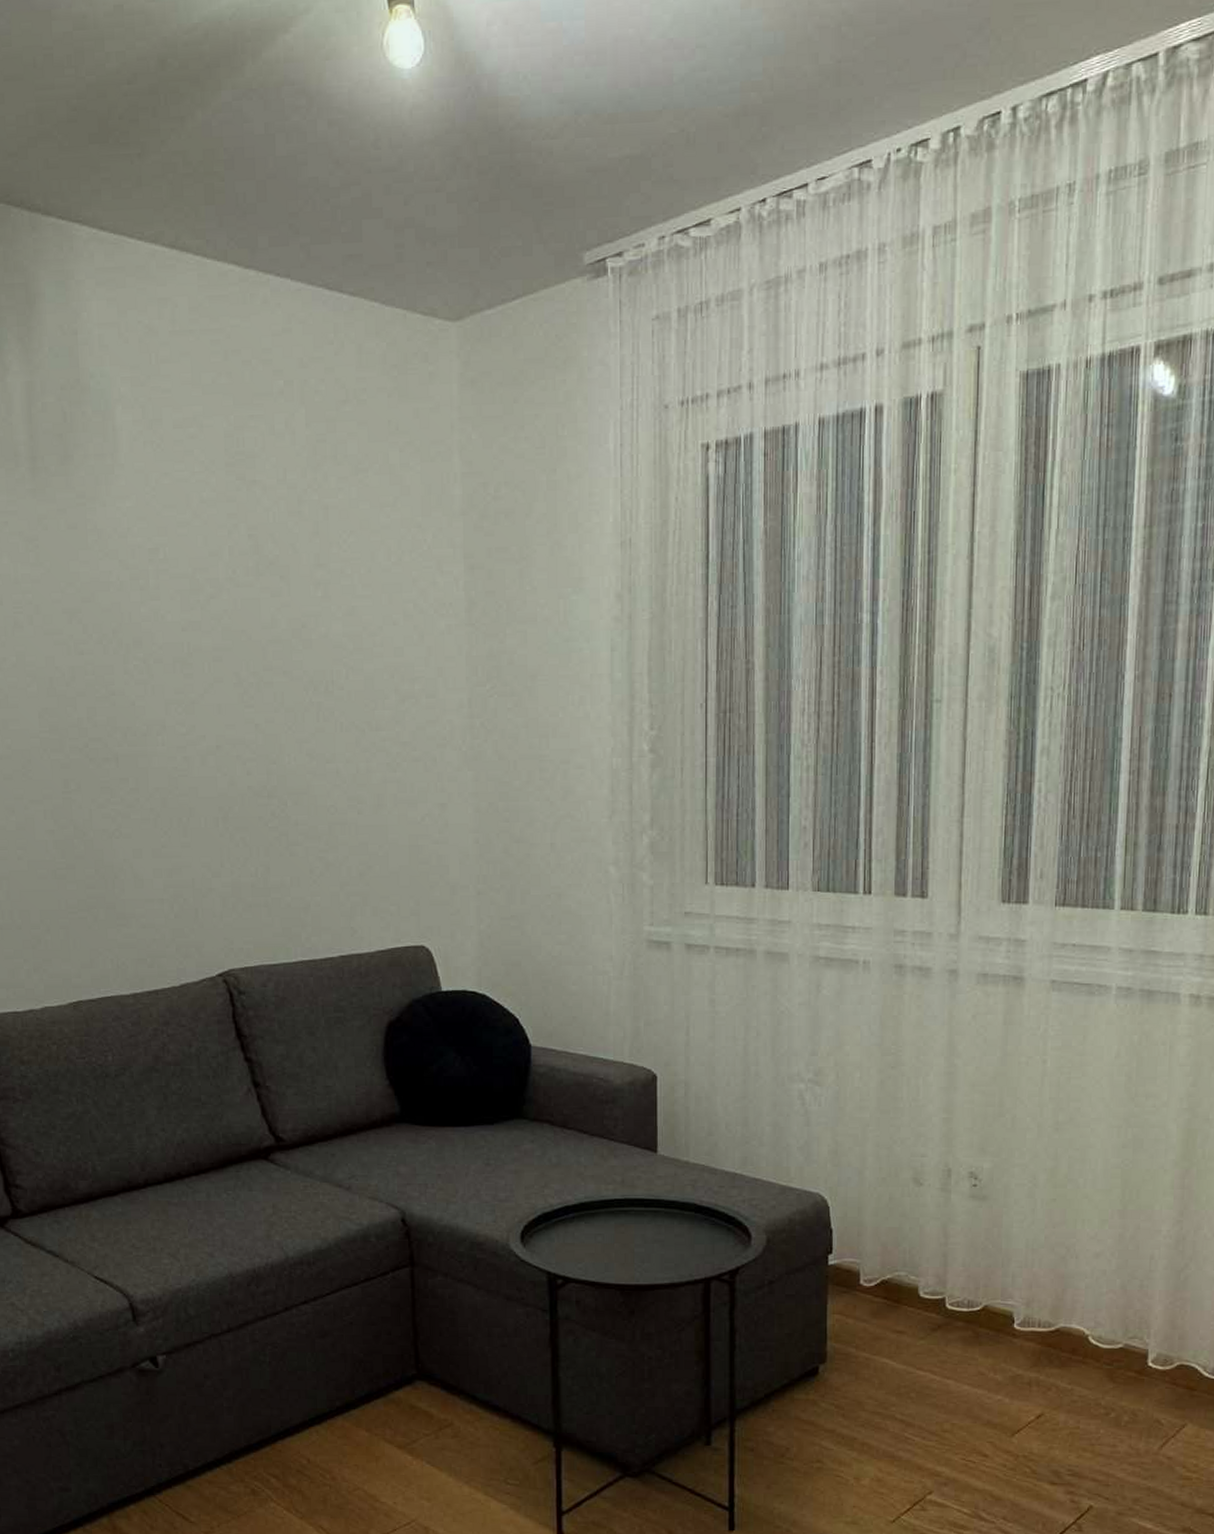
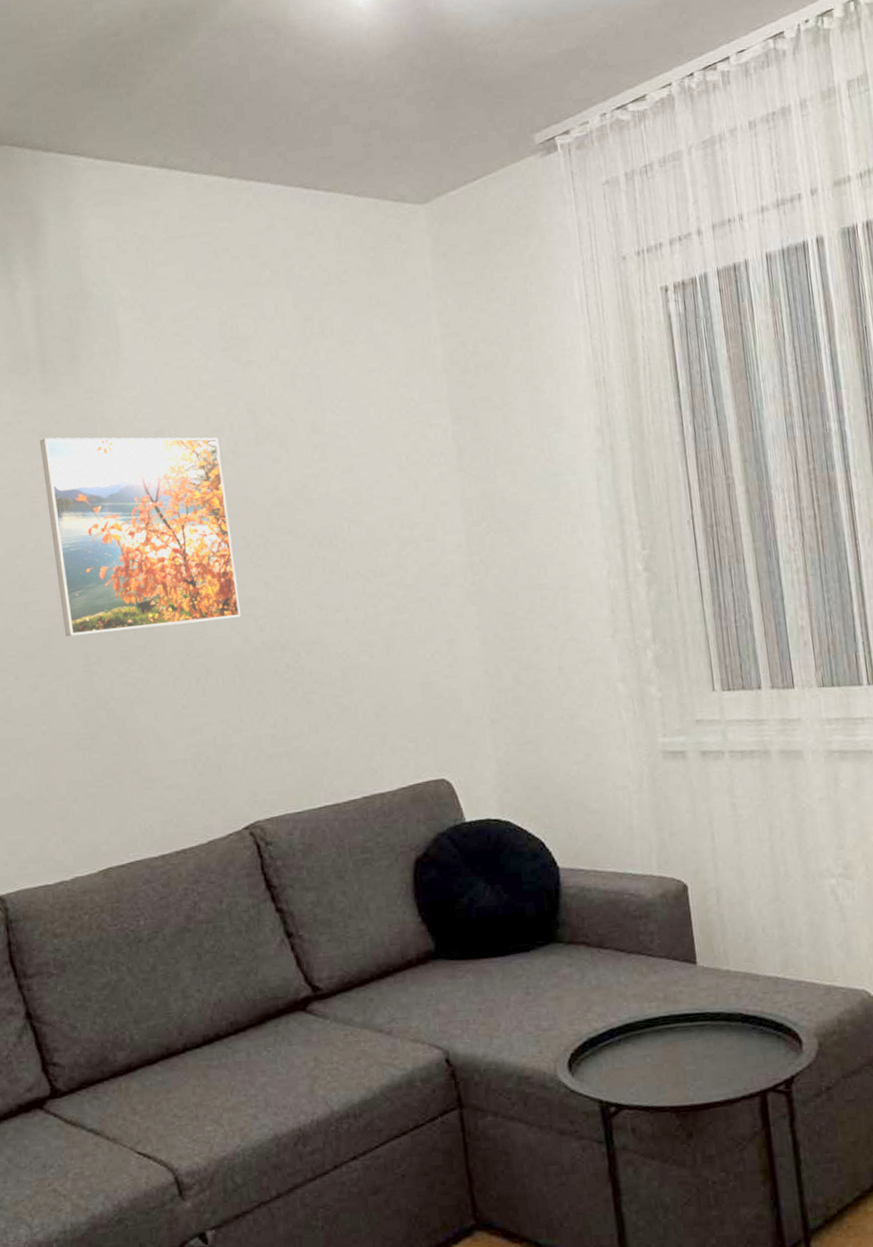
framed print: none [27,544,229,760] -> present [40,437,242,637]

